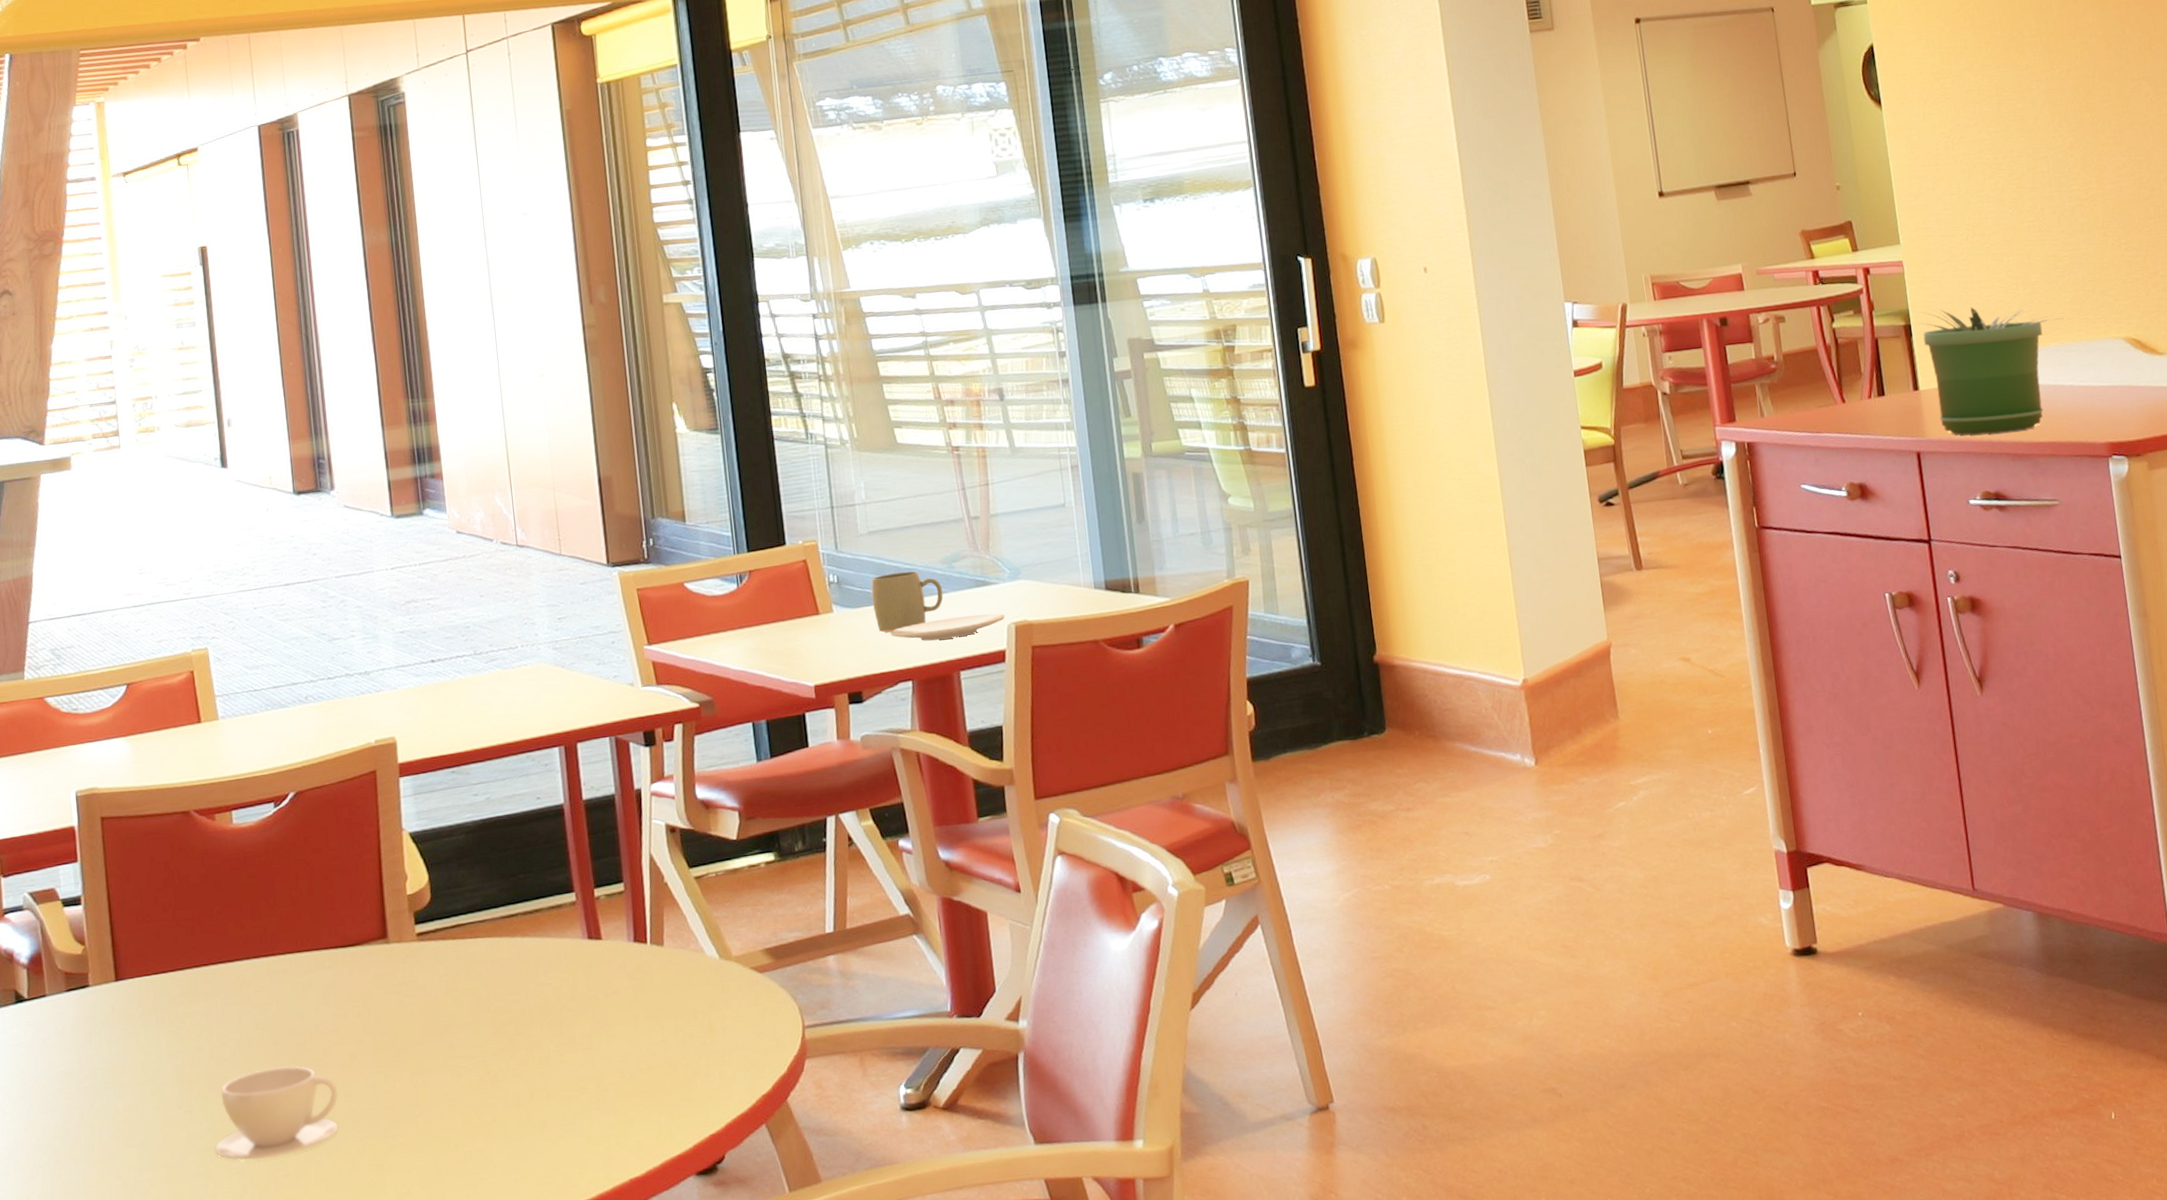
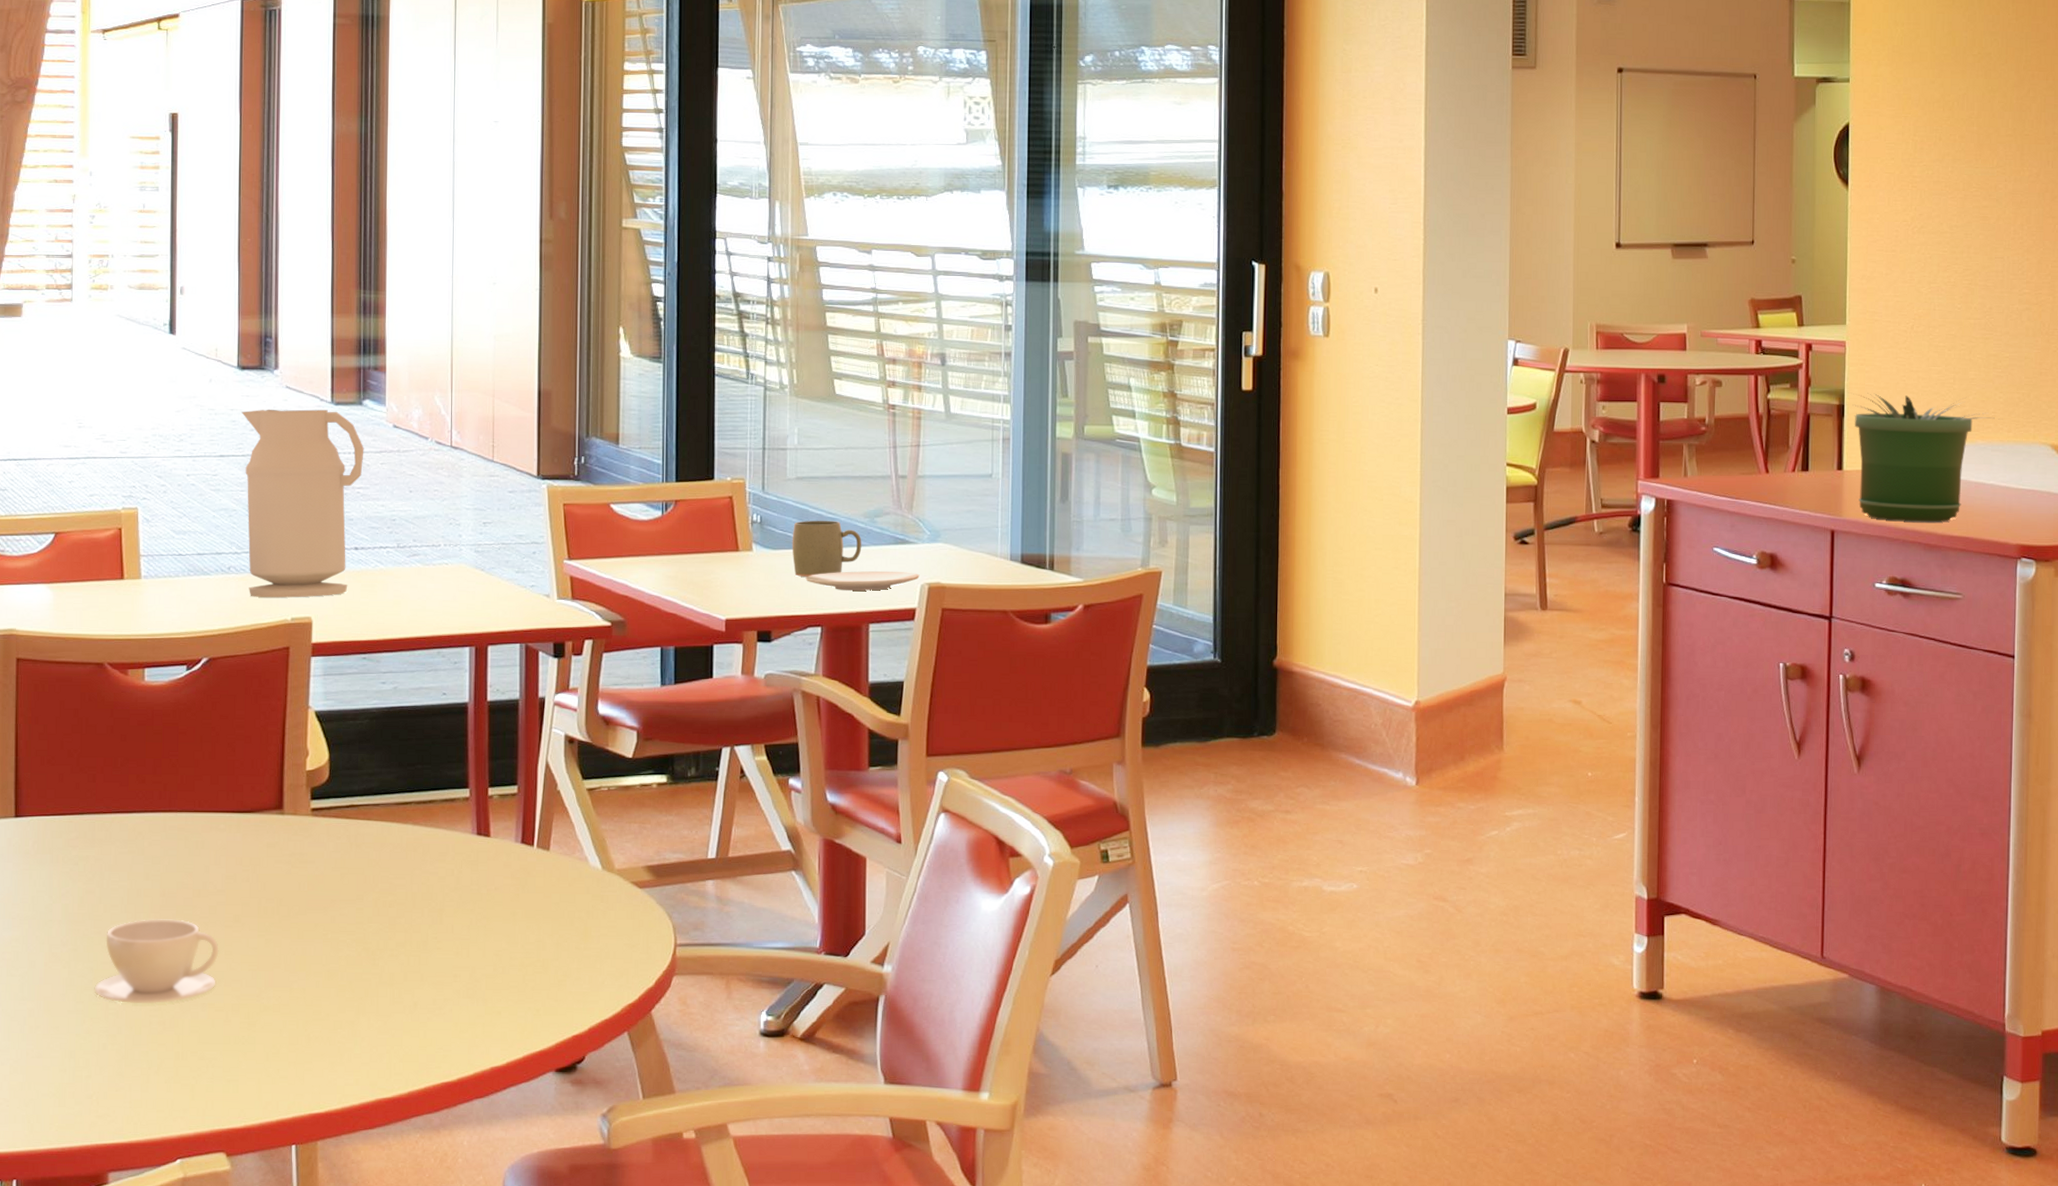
water jug: none [302,524,431,724] -> present [242,409,364,598]

